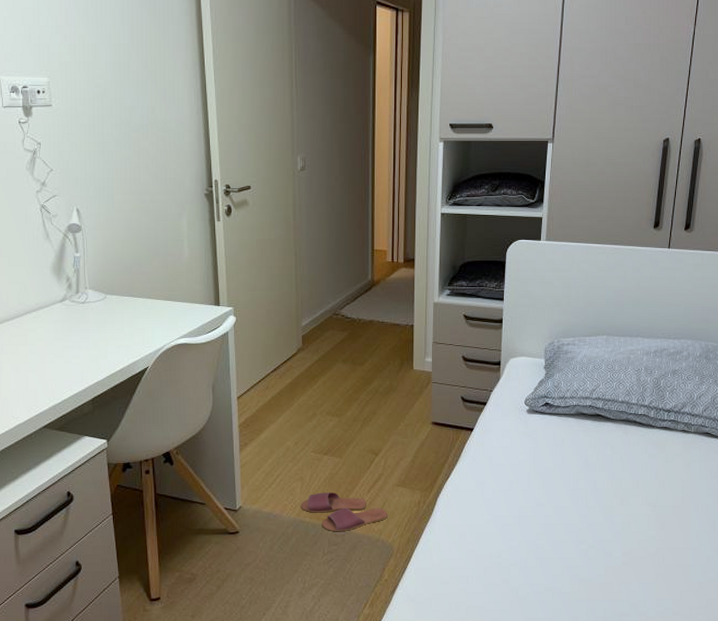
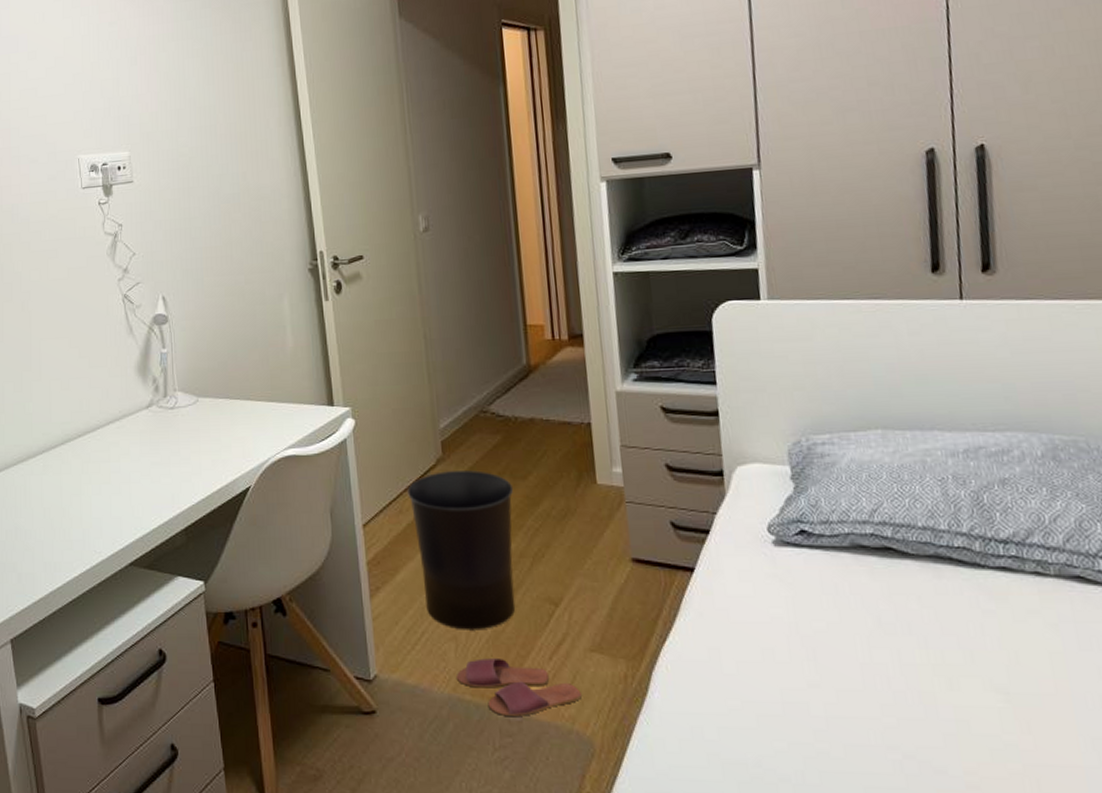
waste bin: none [274,358,352,472] -> present [407,470,516,629]

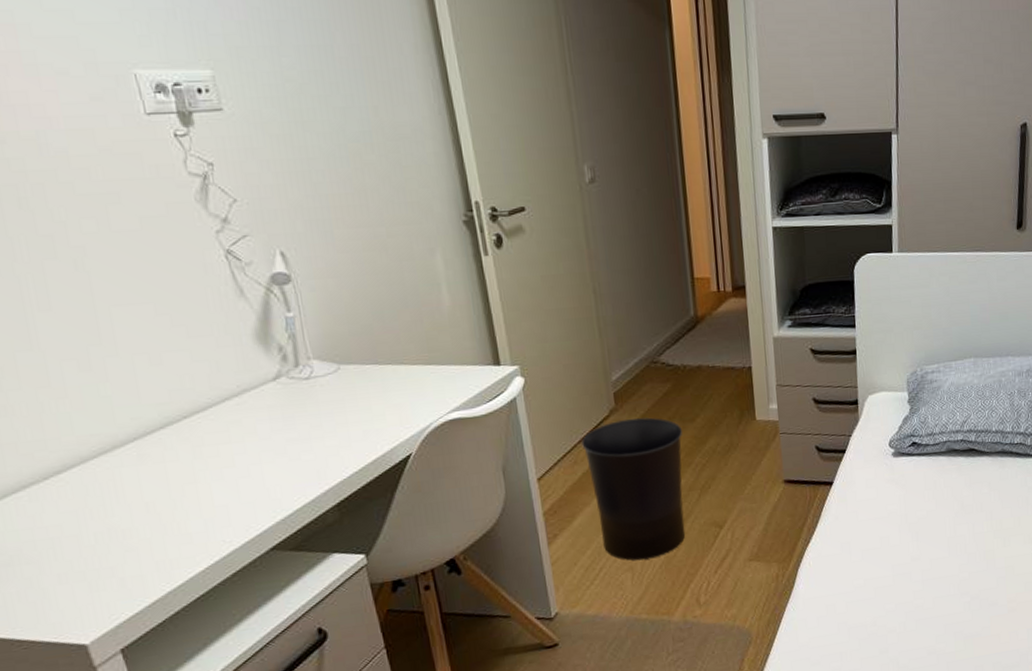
slippers: present [457,658,582,717] -> none [633,579,742,626]

